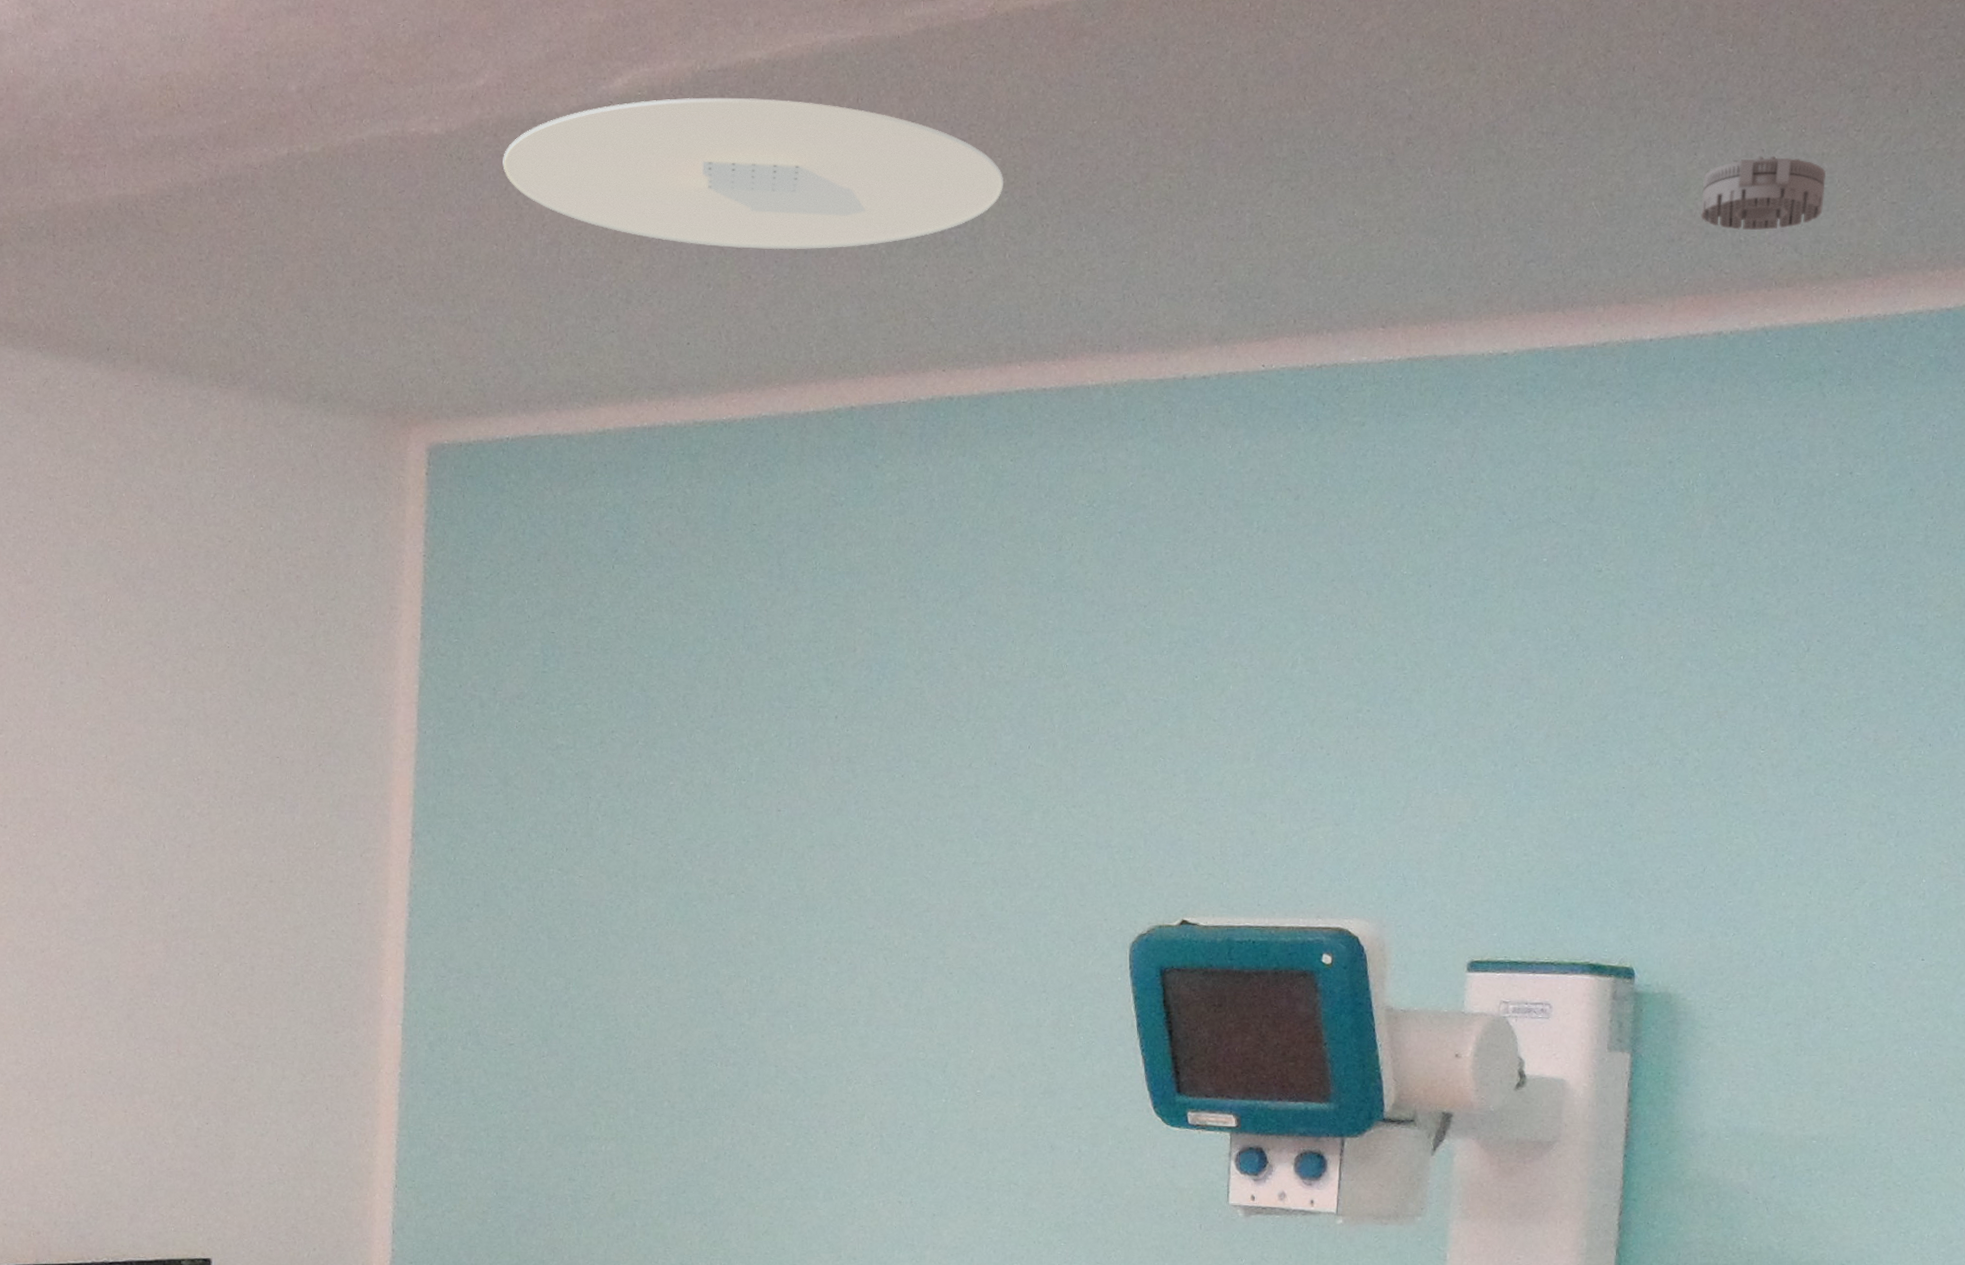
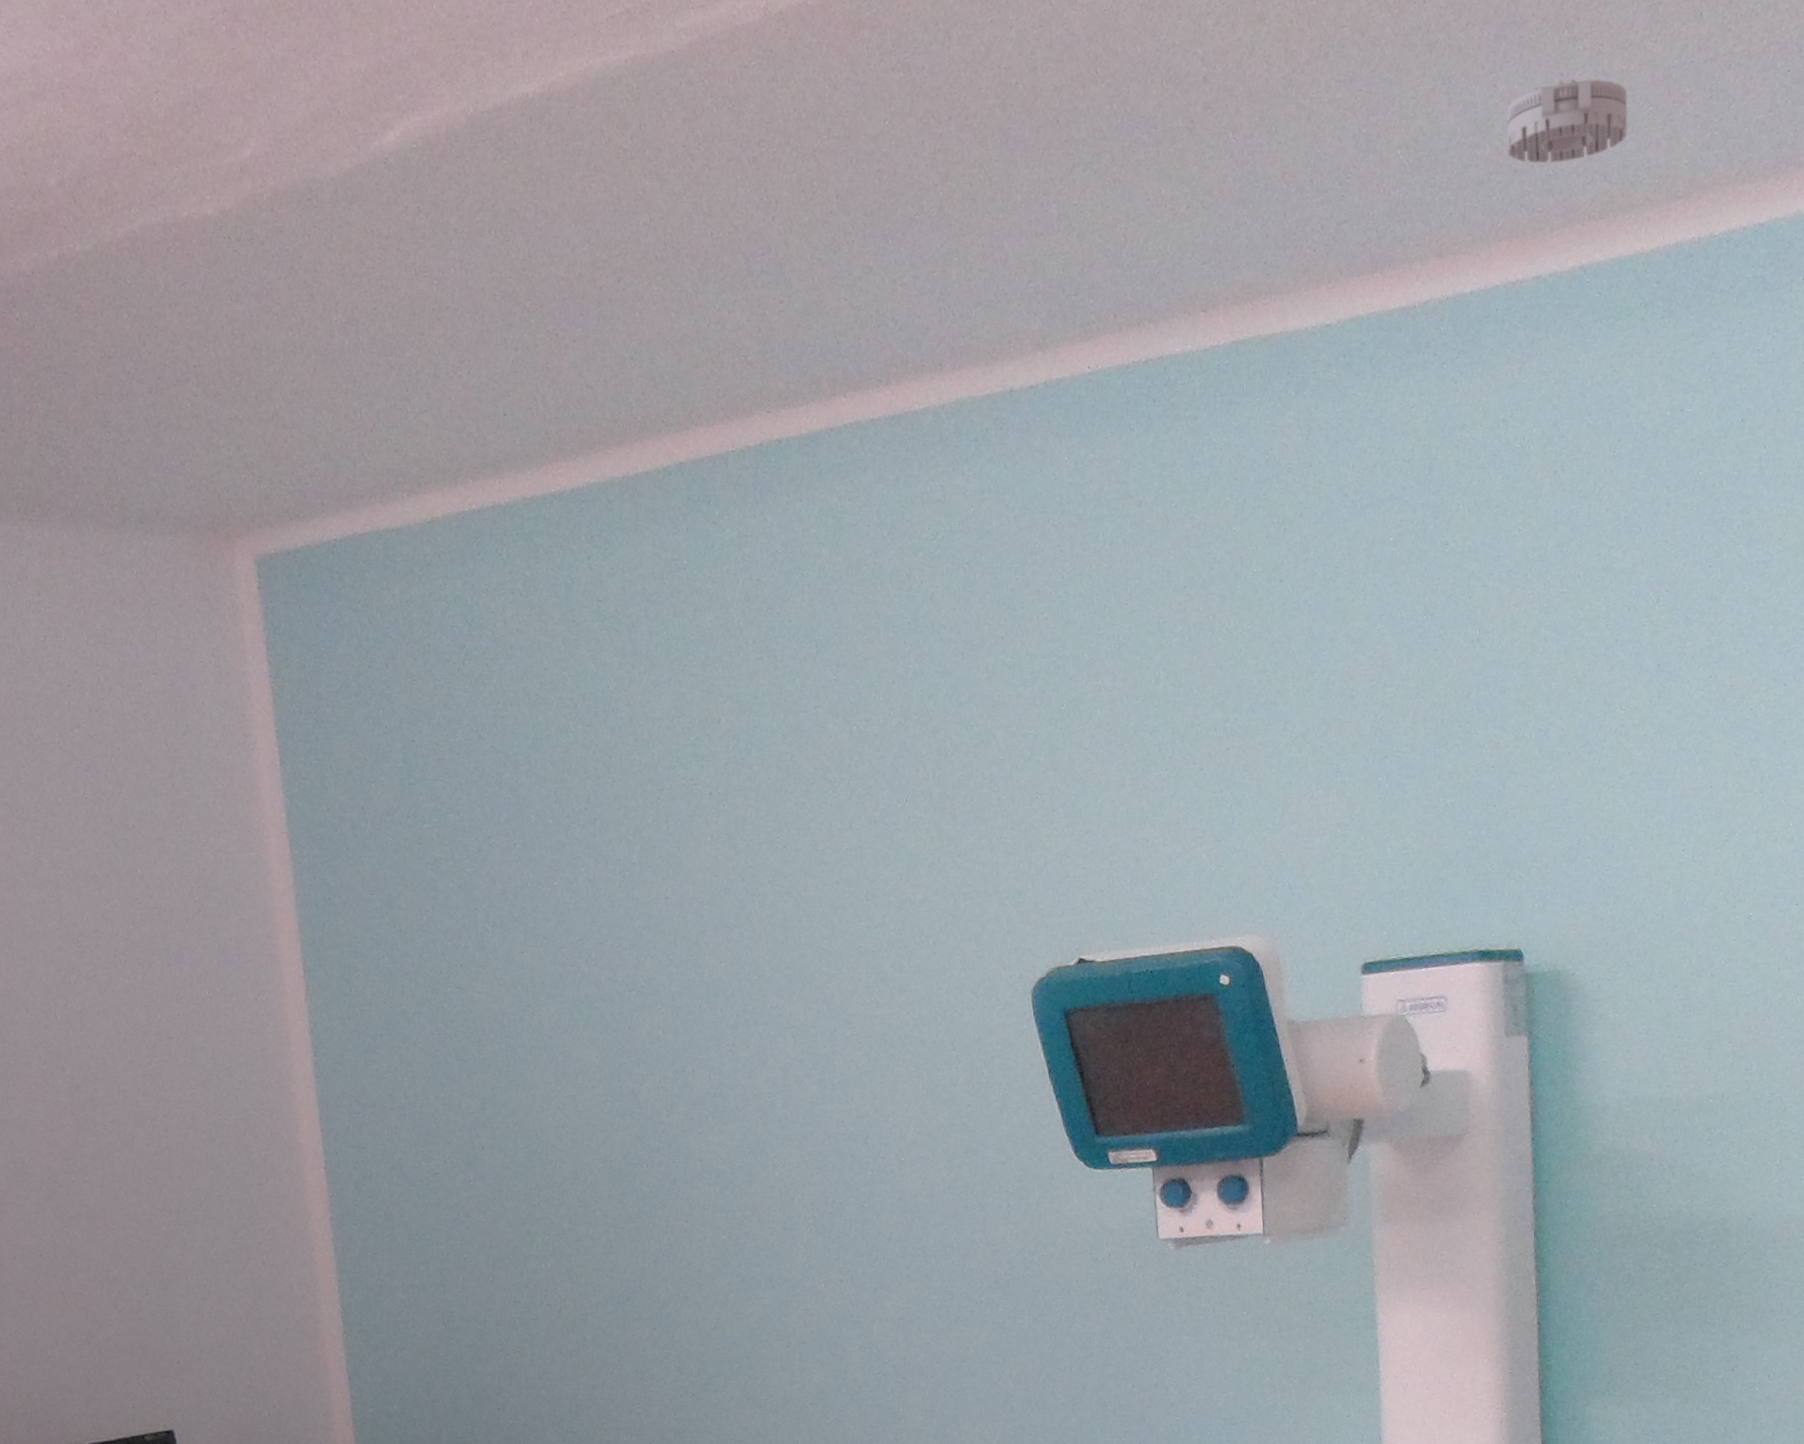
ceiling light: present [502,97,1003,249] -> none [283,135,803,306]

